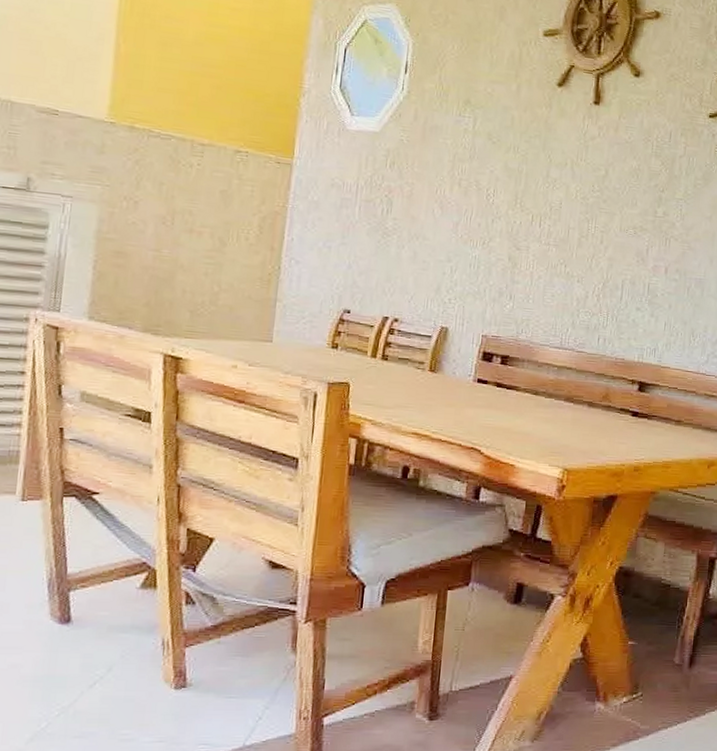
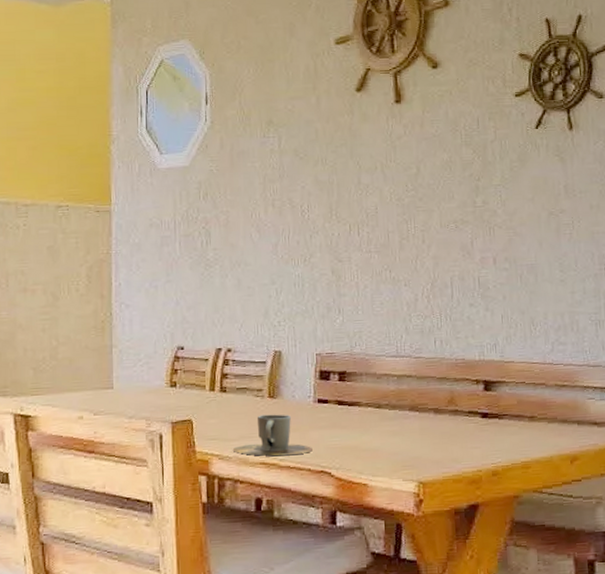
cup: none [387,387,466,430] -> present [233,414,312,456]

